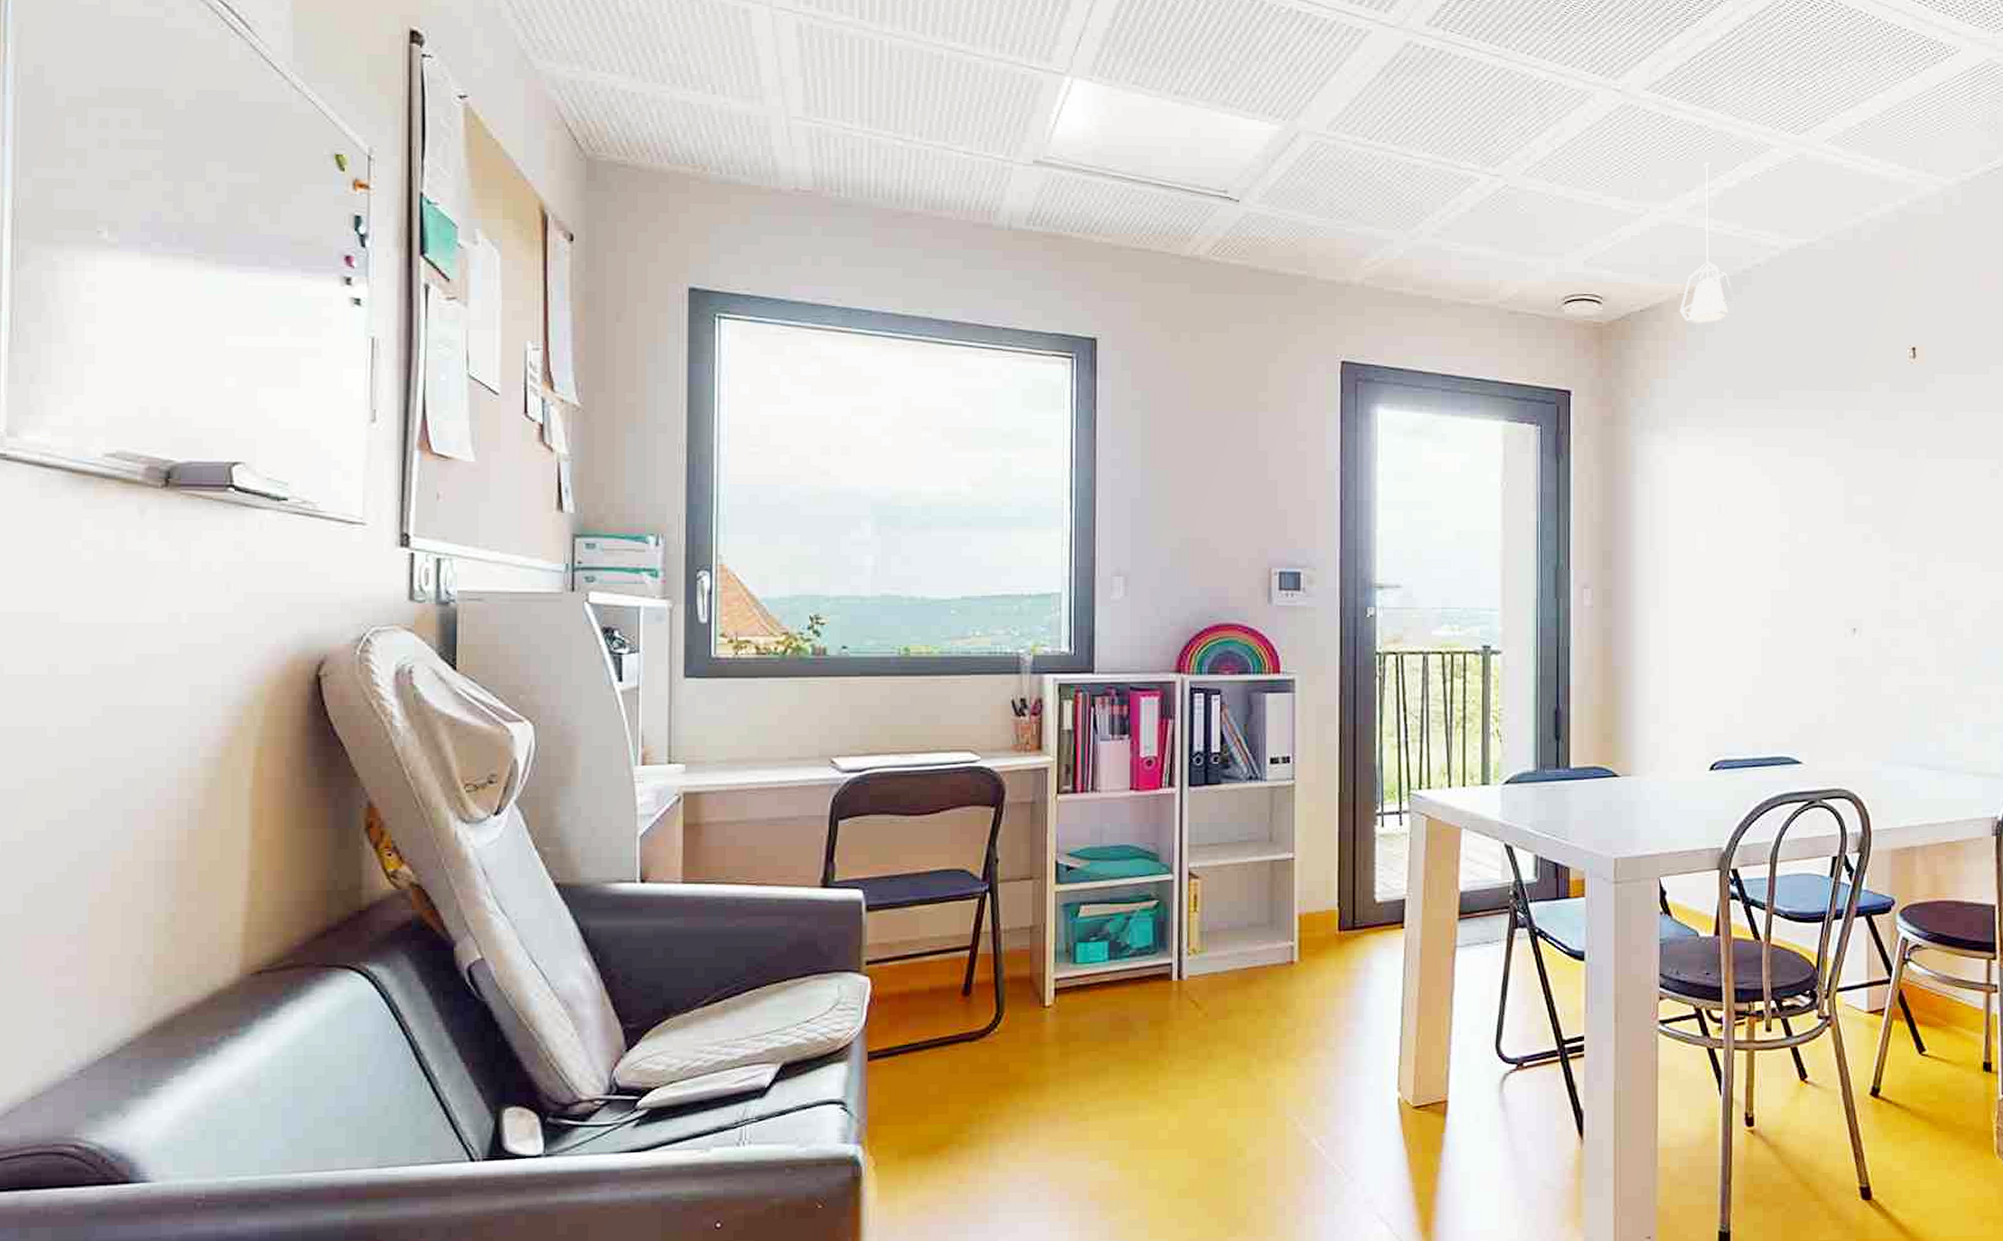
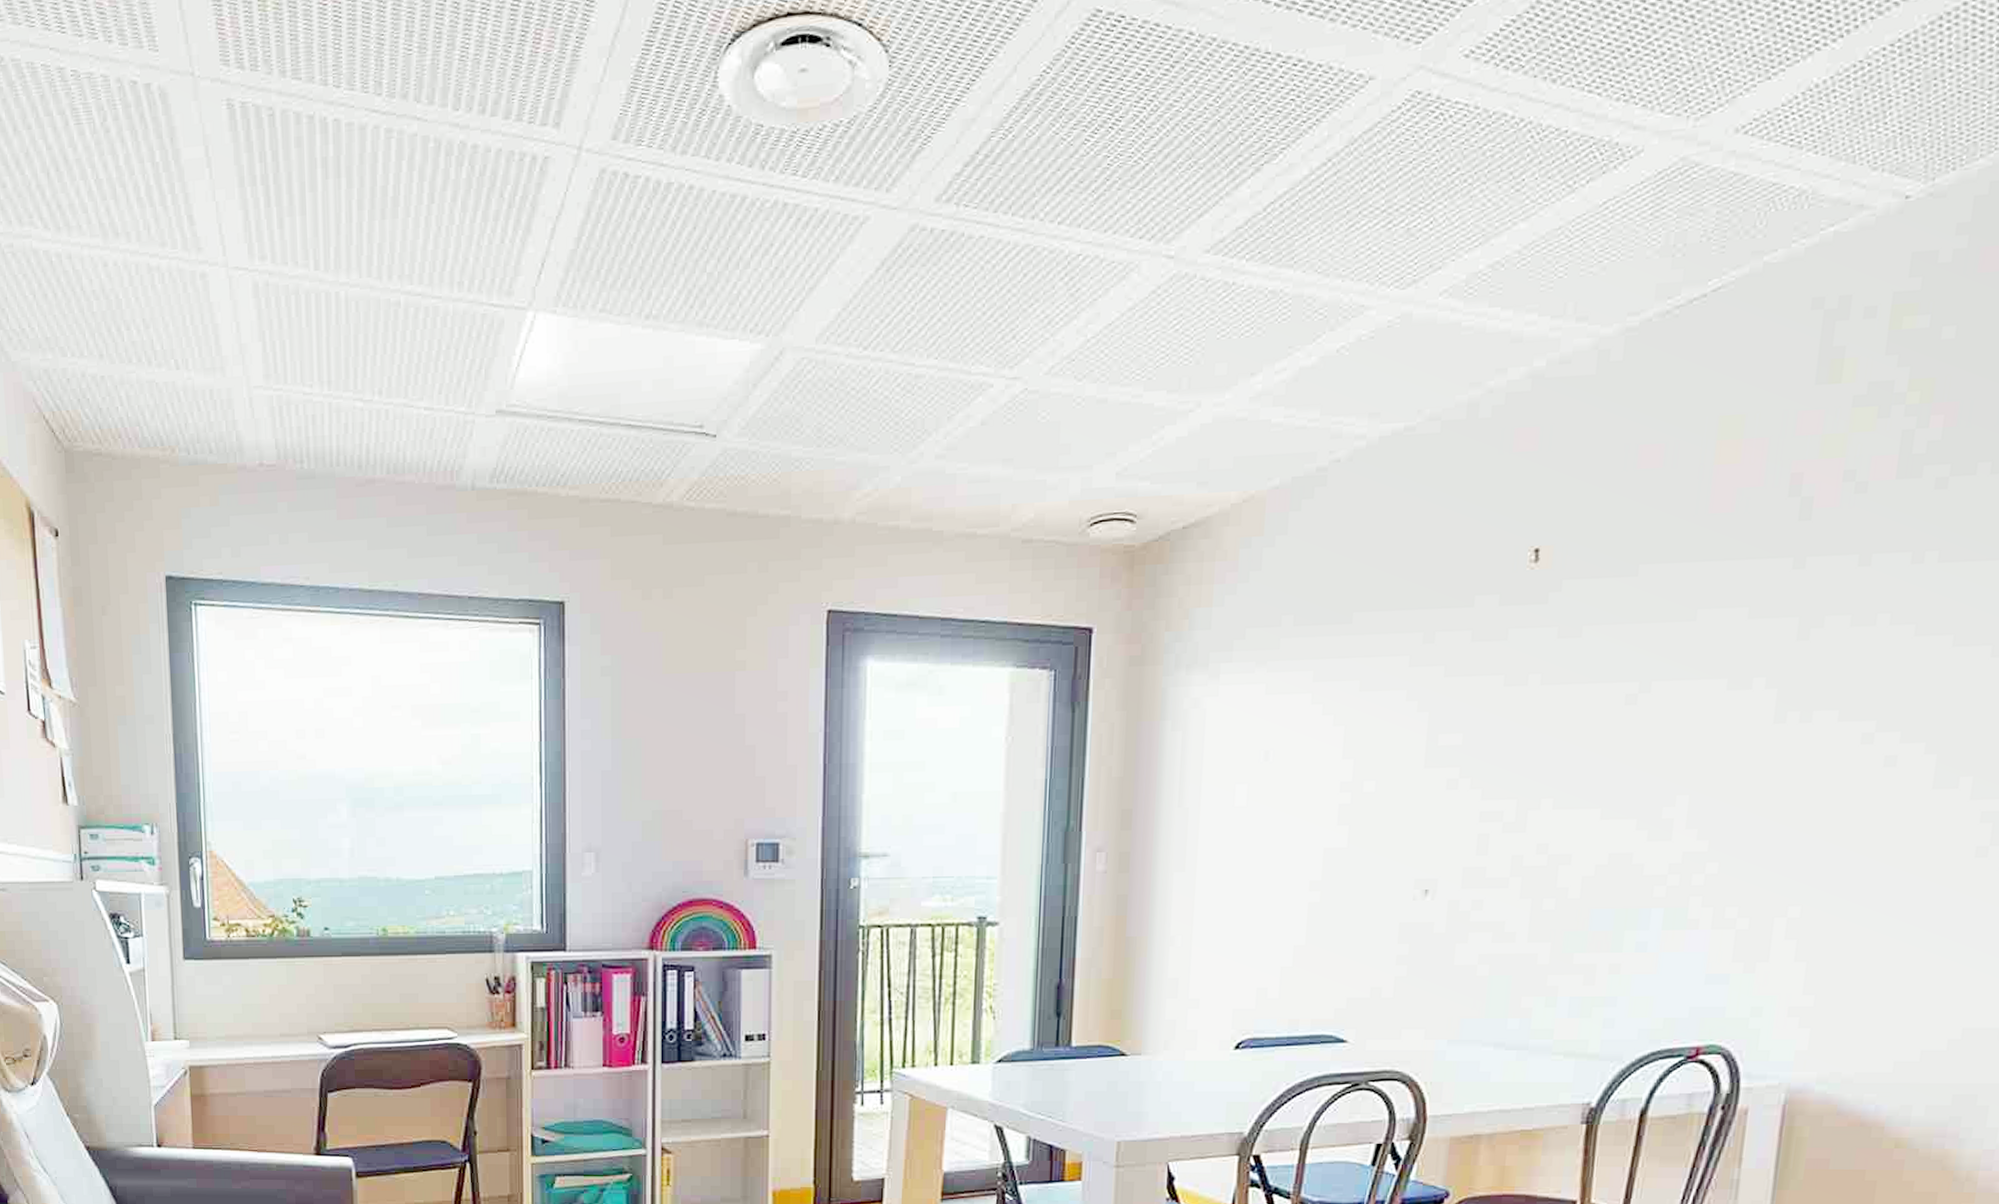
pendant lamp: present [1680,162,1738,325] -> none [1232,336,1307,540]

